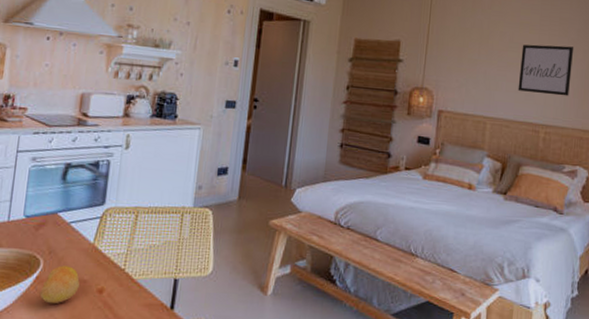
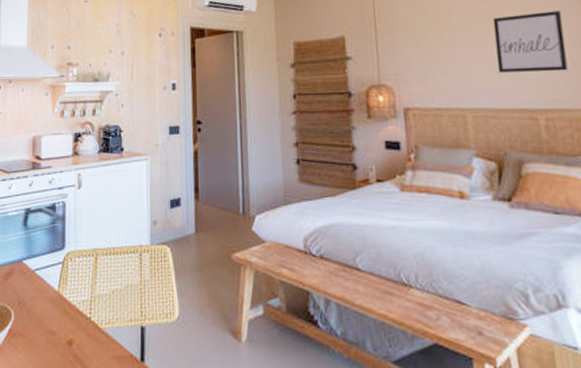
fruit: present [39,265,81,304] -> none [13,316,50,359]

